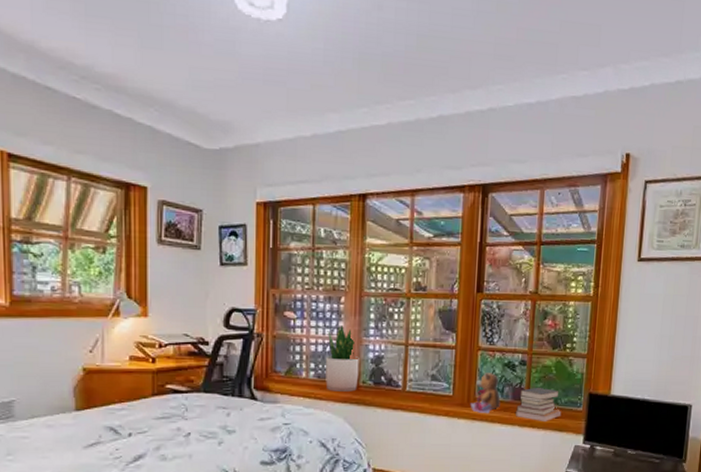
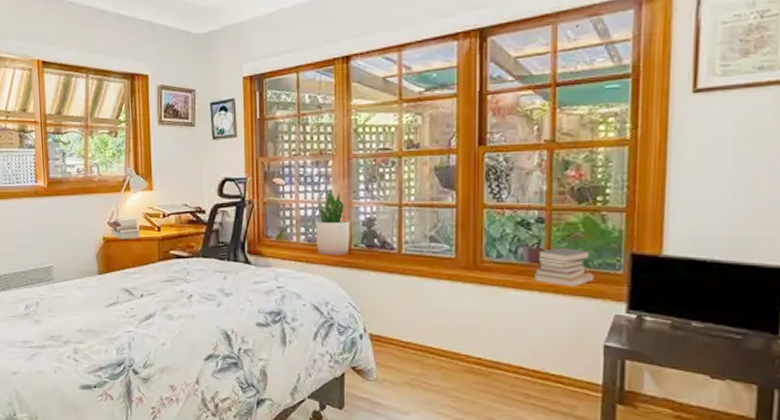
books: none [90,343,130,372] -> present [108,215,140,241]
teddy bear: present [470,373,501,413] -> none [476,232,514,277]

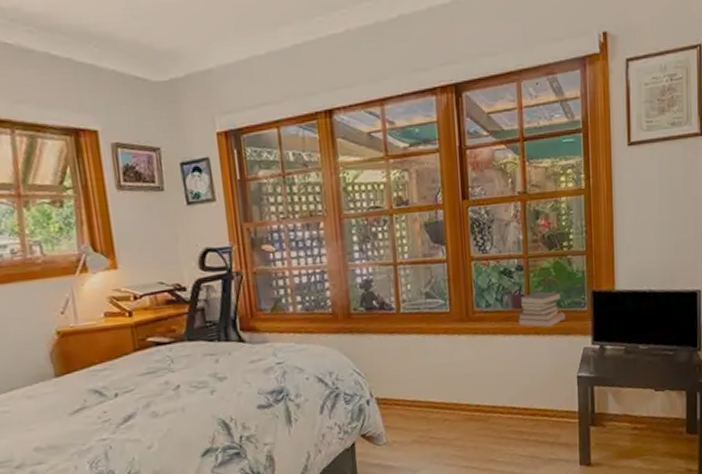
books: present [108,215,140,241] -> none [61,301,107,333]
planter: present [316,188,350,255] -> none [309,251,349,323]

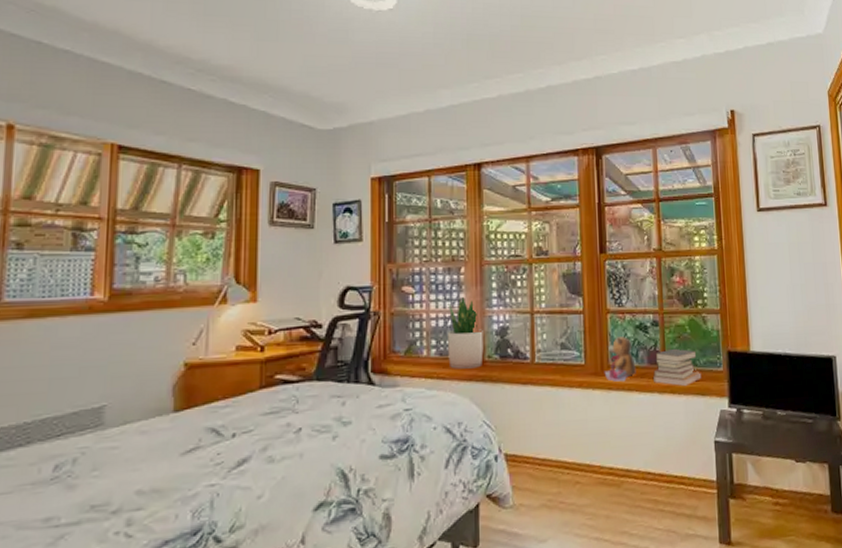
planter: none [309,251,349,323] -> present [448,296,484,369]
teddy bear: none [469,283,501,327] -> present [604,337,636,382]

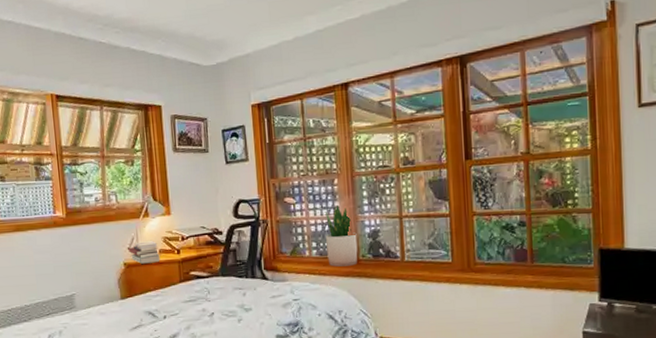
books: none [193,333,237,366] -> present [128,240,160,265]
teddy bear: present [604,337,636,382] -> none [470,237,503,277]
books: present [652,348,702,387] -> none [519,246,571,282]

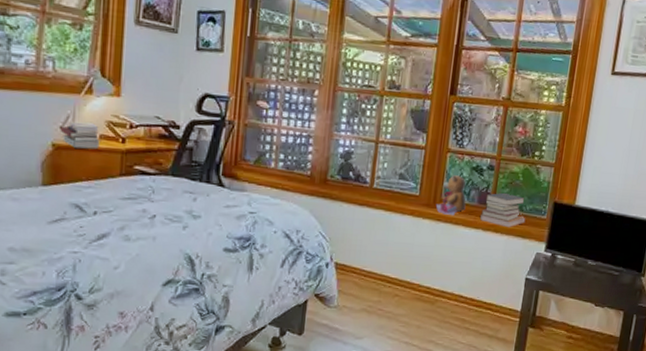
planter: present [324,204,358,267] -> none [293,117,329,185]
teddy bear: none [470,237,503,277] -> present [435,175,466,215]
books: none [519,246,571,282] -> present [479,192,526,228]

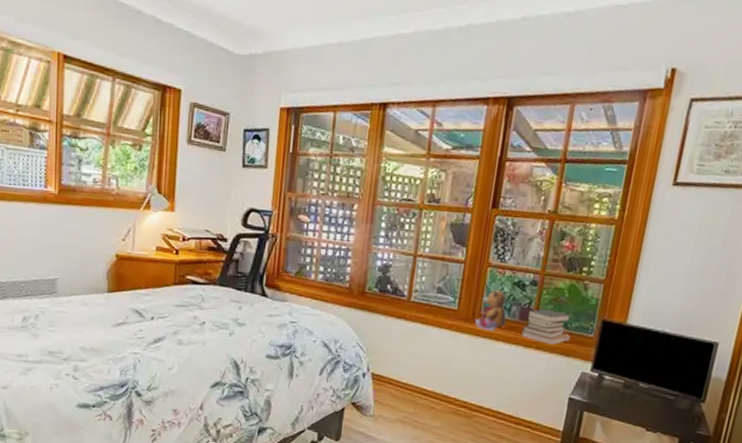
books: present [60,121,100,150] -> none [122,234,157,260]

